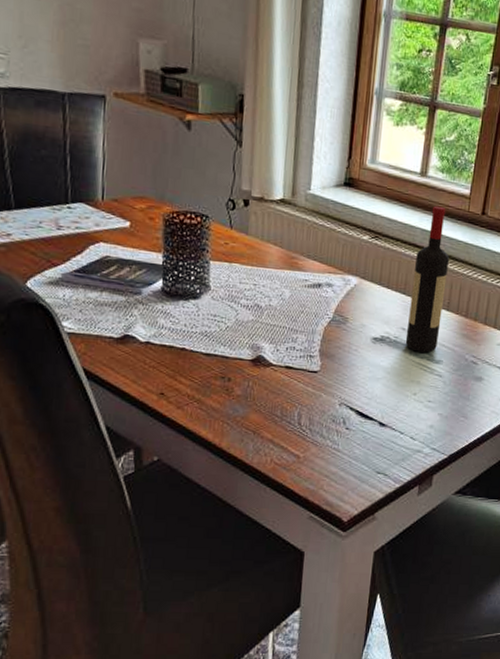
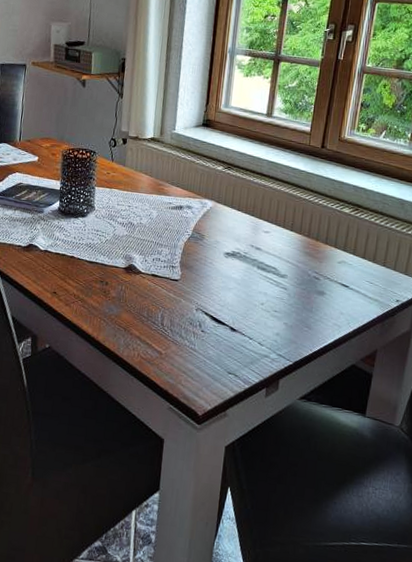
wine bottle: present [405,205,450,353] -> none [254,141,293,268]

